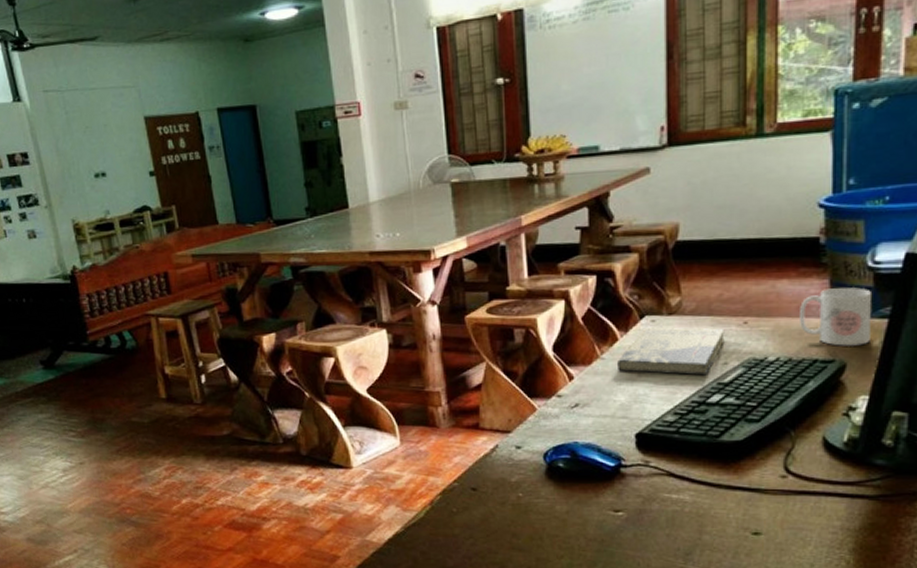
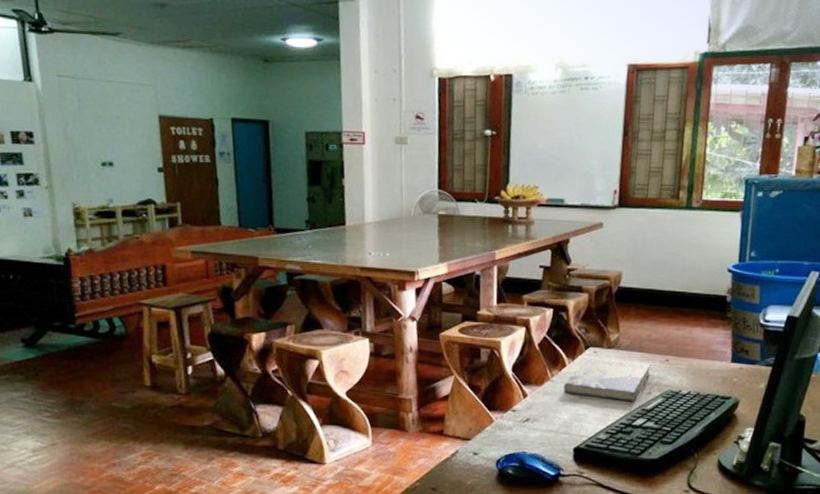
mug: present [800,287,871,346] -> none [707,338,761,387]

